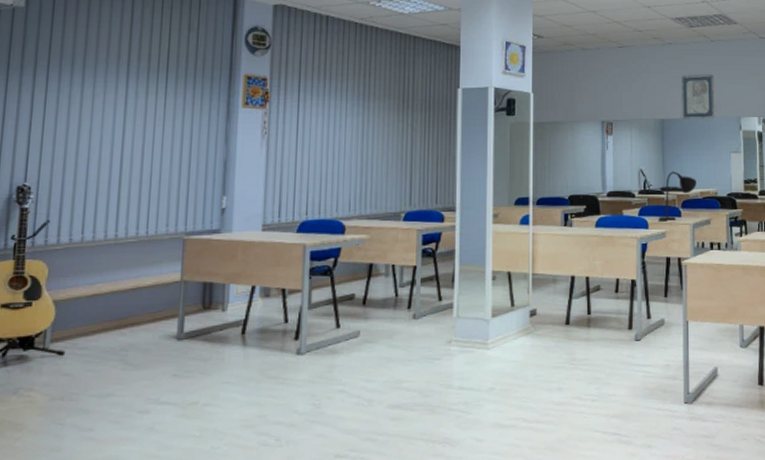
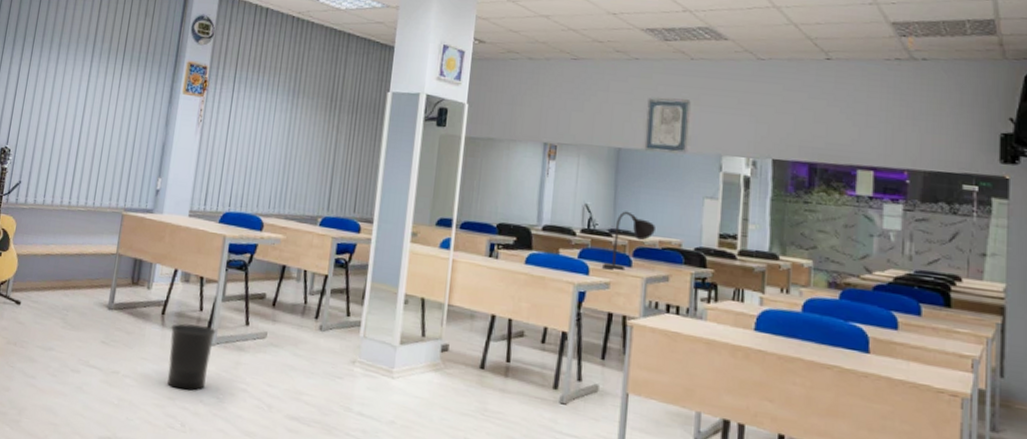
waste bin: none [253,336,305,405] -> present [166,323,216,391]

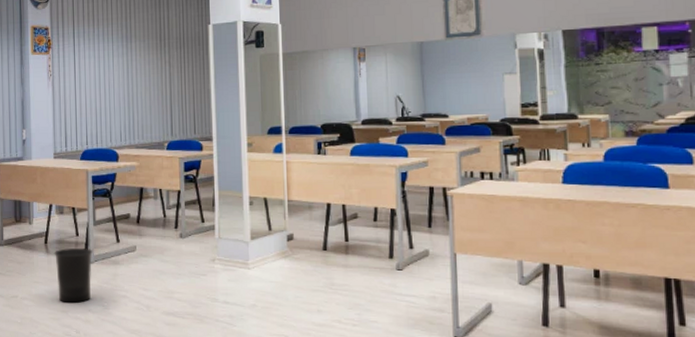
desk lamp: present [601,211,655,273] -> none [418,96,463,151]

